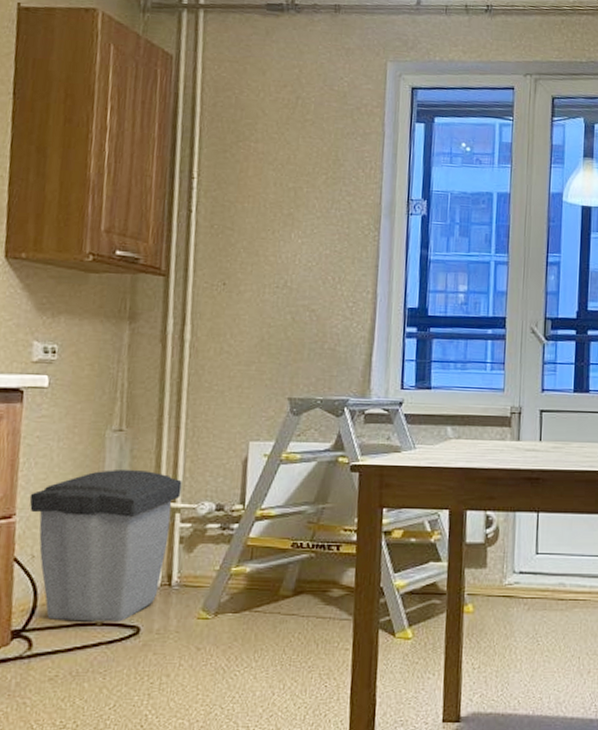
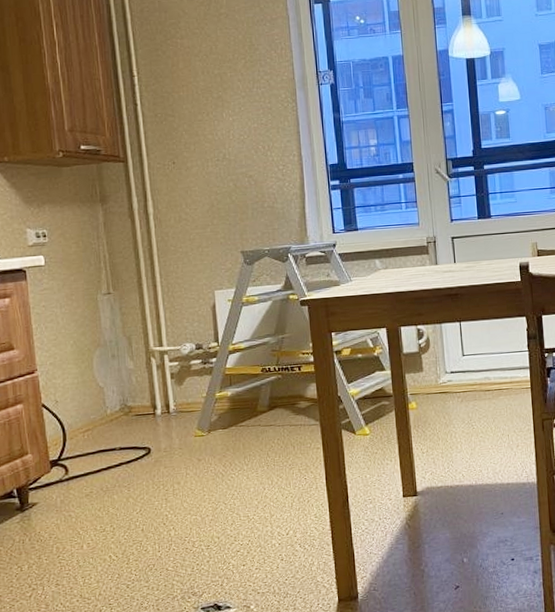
trash can: present [29,470,182,622] -> none [45,323,166,450]

